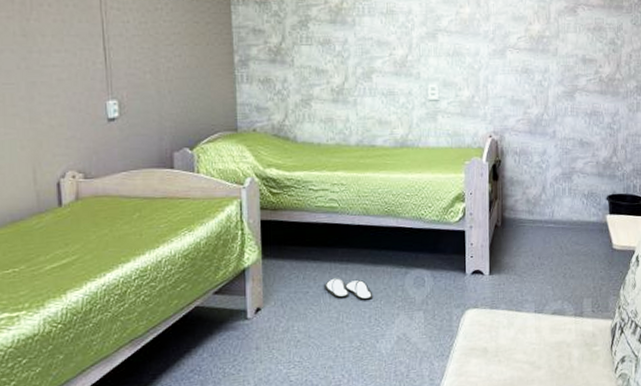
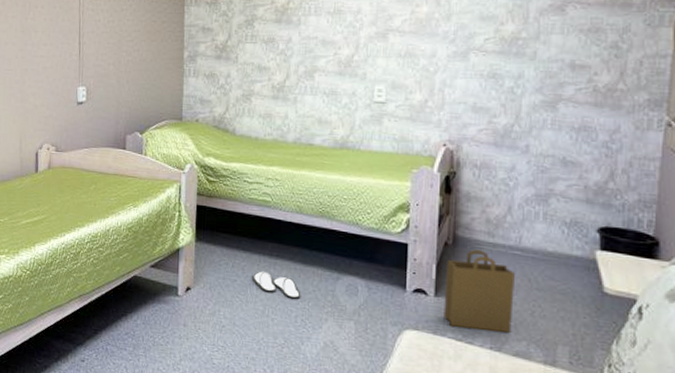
shopping bag: none [497,228,551,299] -> present [444,249,515,333]

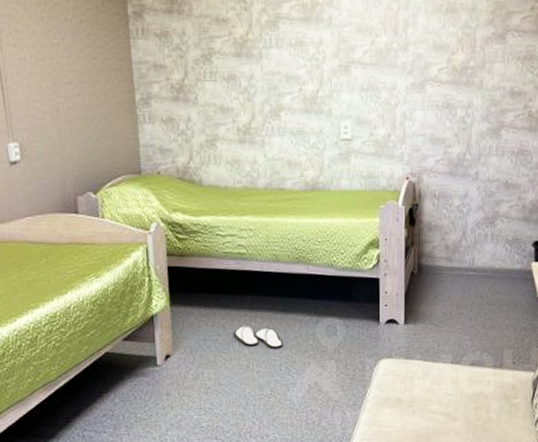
shopping bag: present [444,249,515,333] -> none [412,275,470,349]

